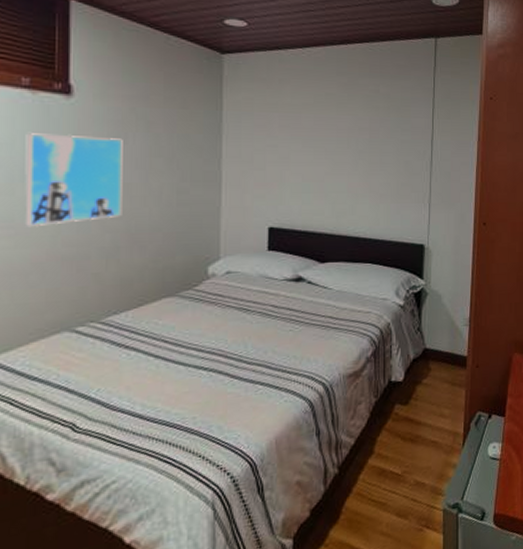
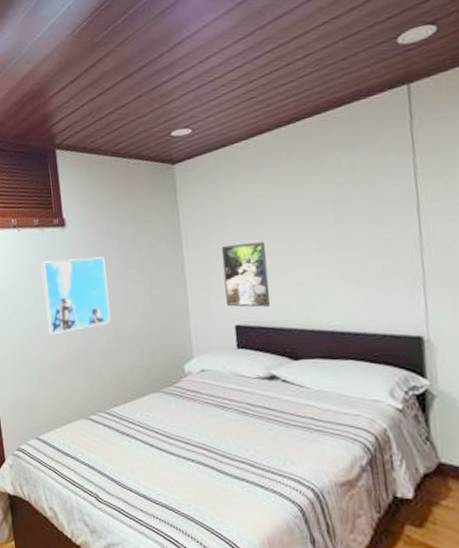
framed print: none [263,147,308,211] -> present [221,241,271,308]

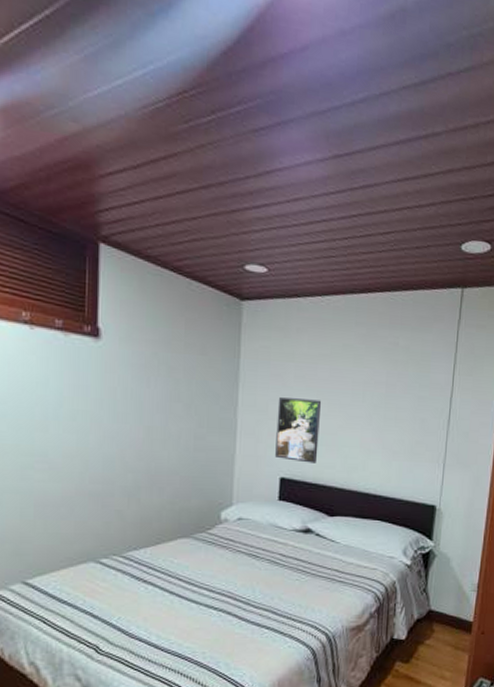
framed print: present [41,256,111,336] -> none [57,373,146,463]

